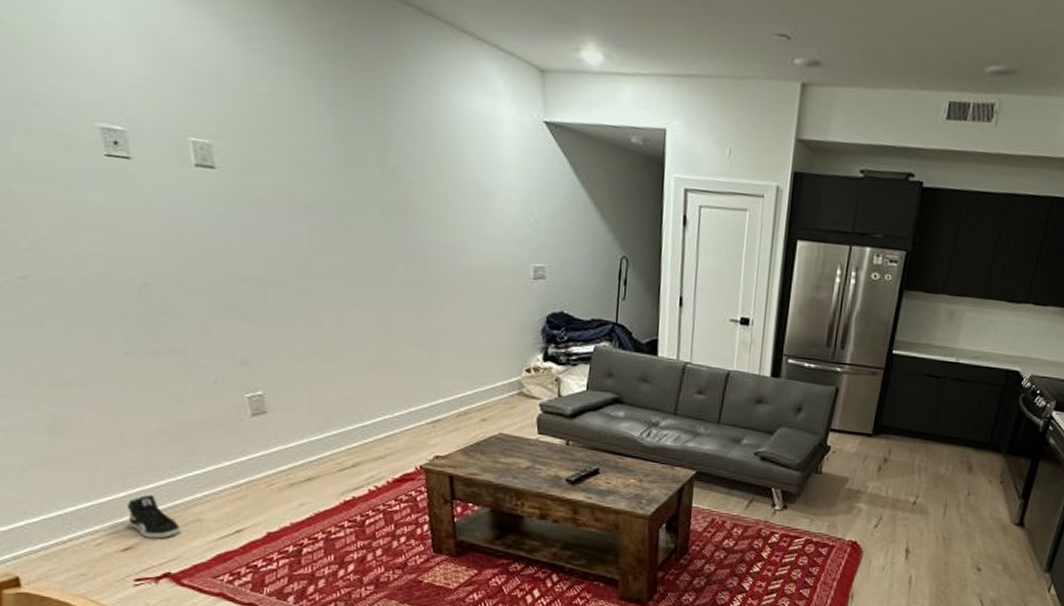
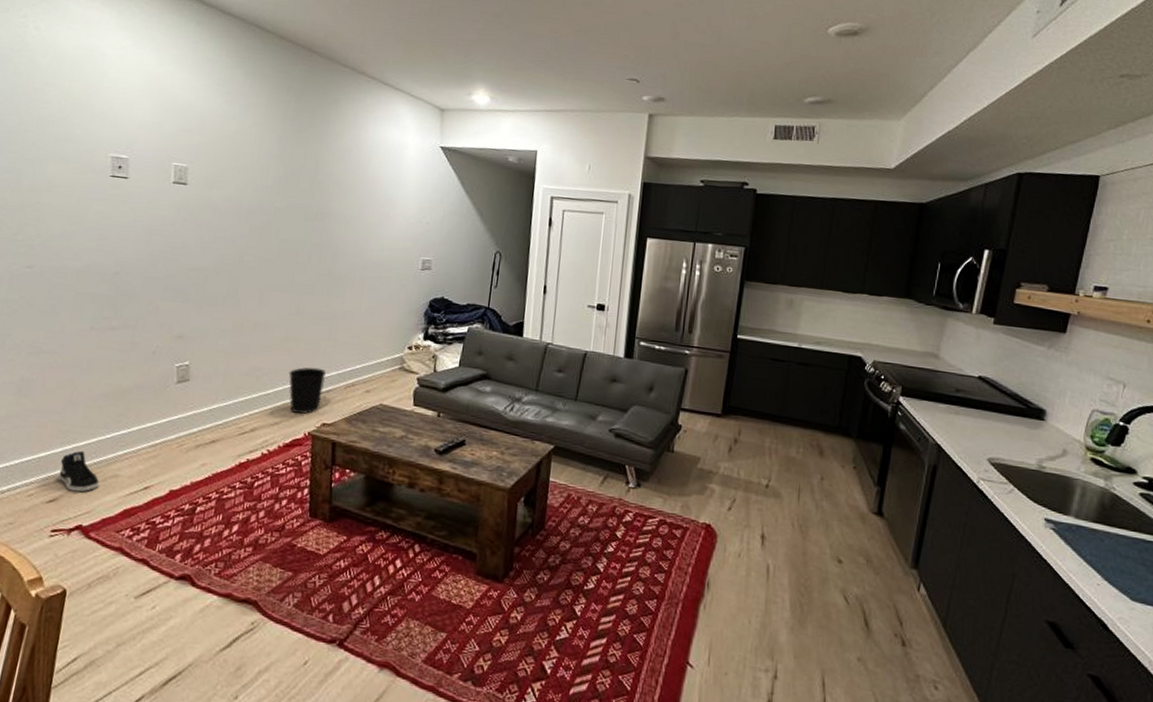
wastebasket: none [387,394,433,447] -> present [288,367,326,415]

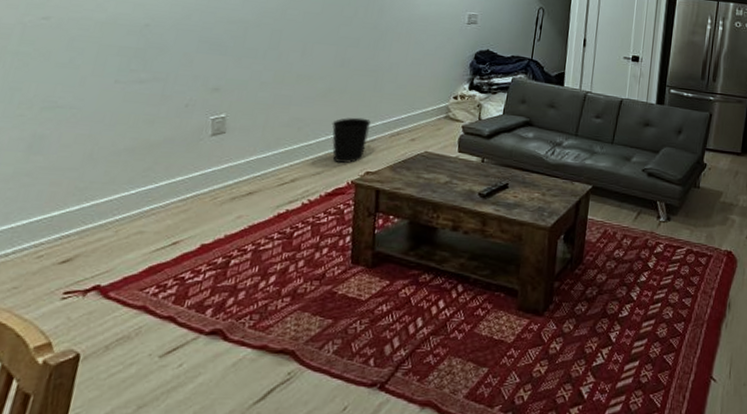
sneaker: present [58,450,100,492] -> none [73,207,122,251]

